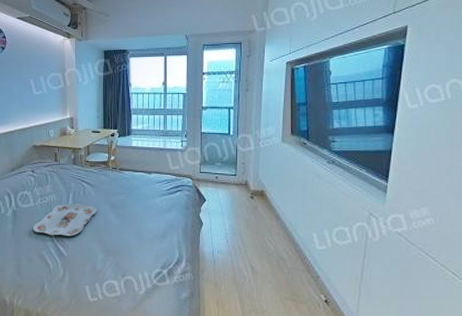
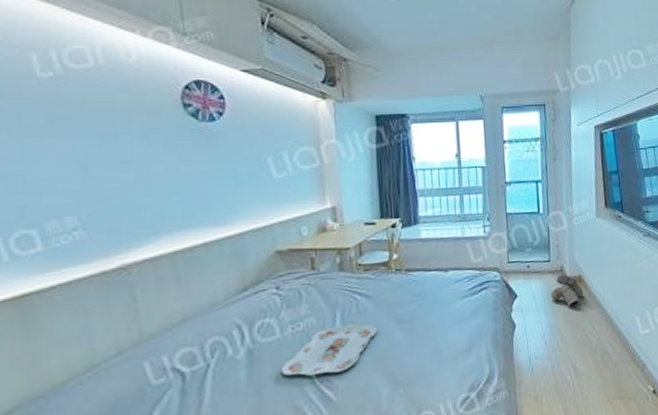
boots: none [234,187,265,216] -> present [550,274,584,308]

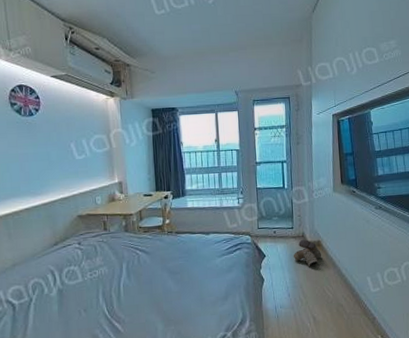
serving tray: present [282,324,378,377] -> none [83,274,154,312]

